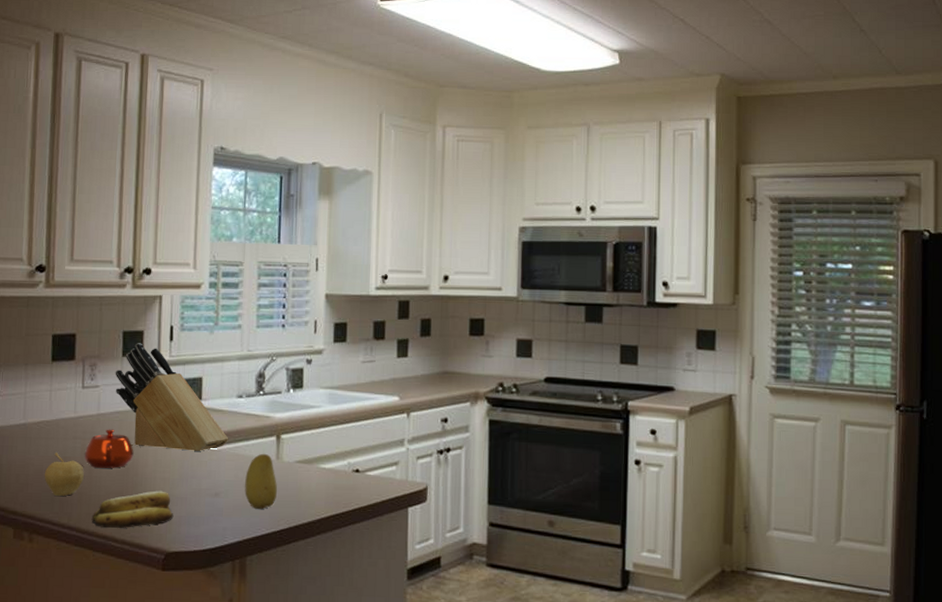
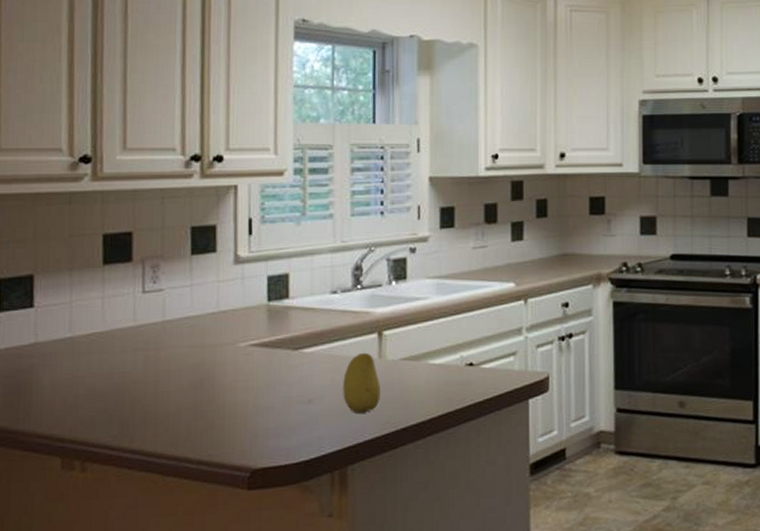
fruit: present [44,453,84,497] -> none [98,368,148,418]
teapot: present [84,429,134,468] -> none [147,337,209,382]
banana: present [91,490,174,528] -> none [159,402,260,448]
knife block: present [115,343,229,452] -> none [182,239,323,356]

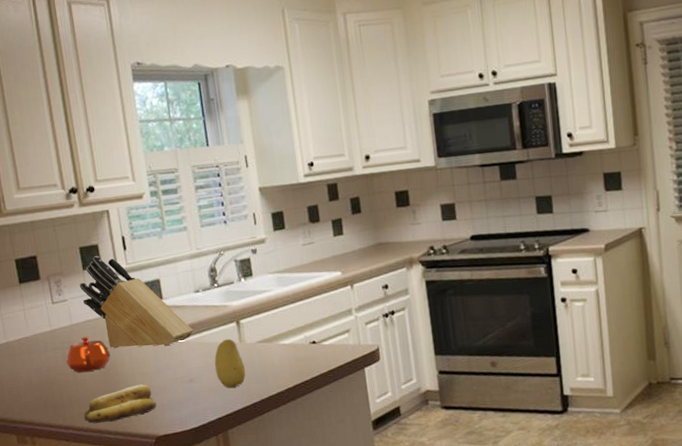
teapot: none [147,337,209,382] -> present [65,336,111,373]
banana: none [159,402,260,448] -> present [83,384,157,423]
knife block: none [182,239,323,356] -> present [79,256,194,349]

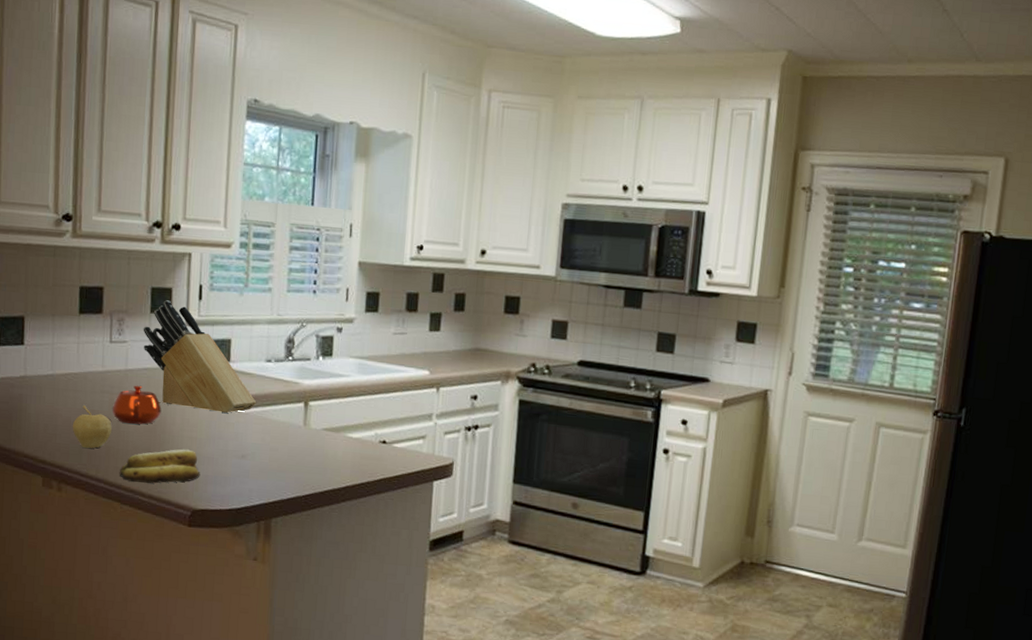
fruit: none [33,364,70,403] -> present [72,405,112,449]
fruit: present [214,338,246,388] -> none [271,419,304,474]

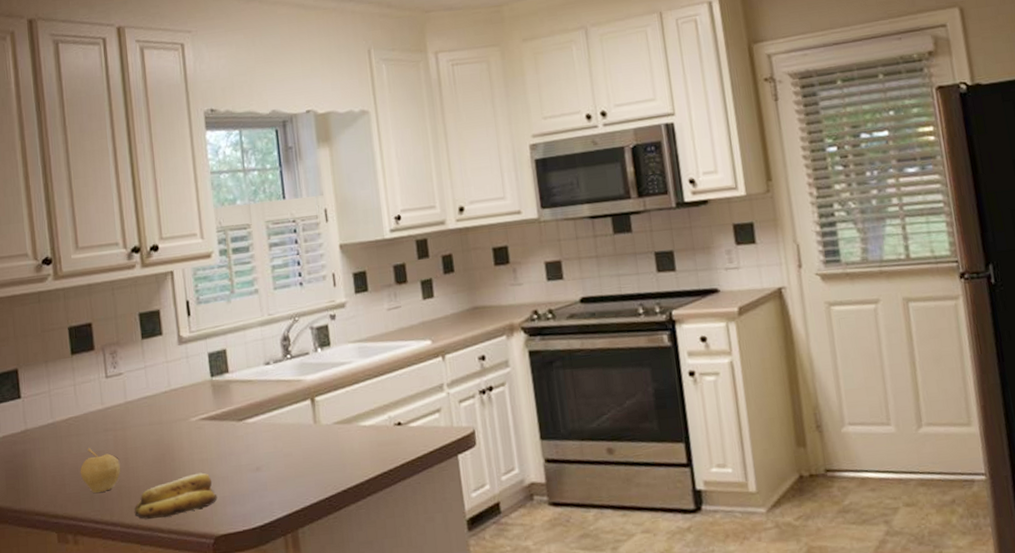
teapot: present [111,385,162,425] -> none [117,416,168,459]
knife block: present [143,300,257,414] -> none [136,323,263,431]

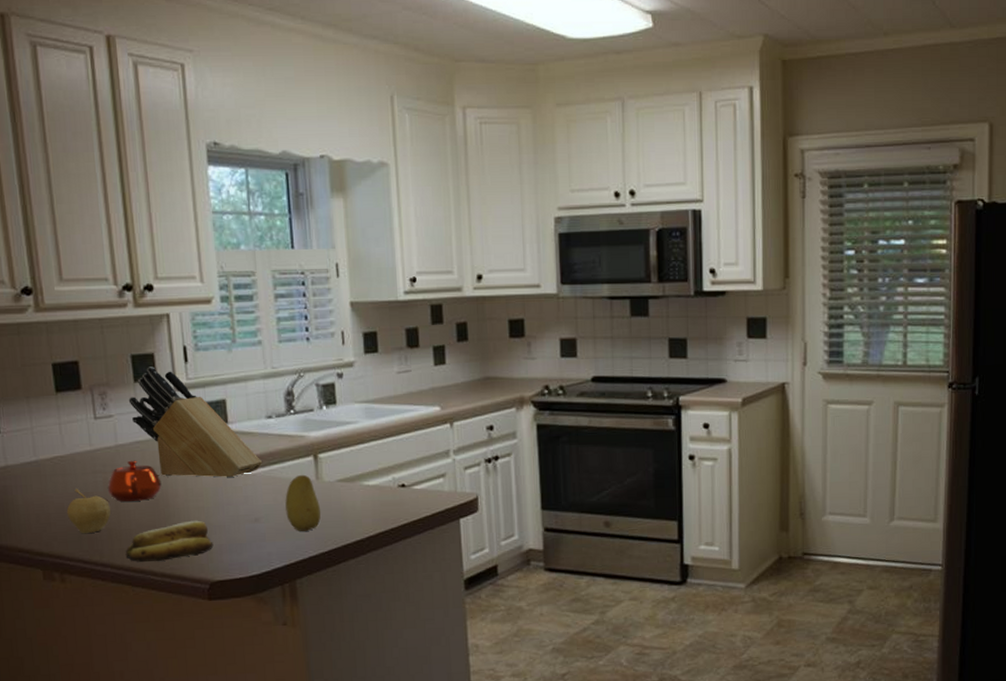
teapot: none [117,416,168,459] -> present [107,460,162,502]
knife block: none [136,323,263,431] -> present [128,367,263,478]
fruit: none [285,419,321,478] -> present [285,474,321,531]

